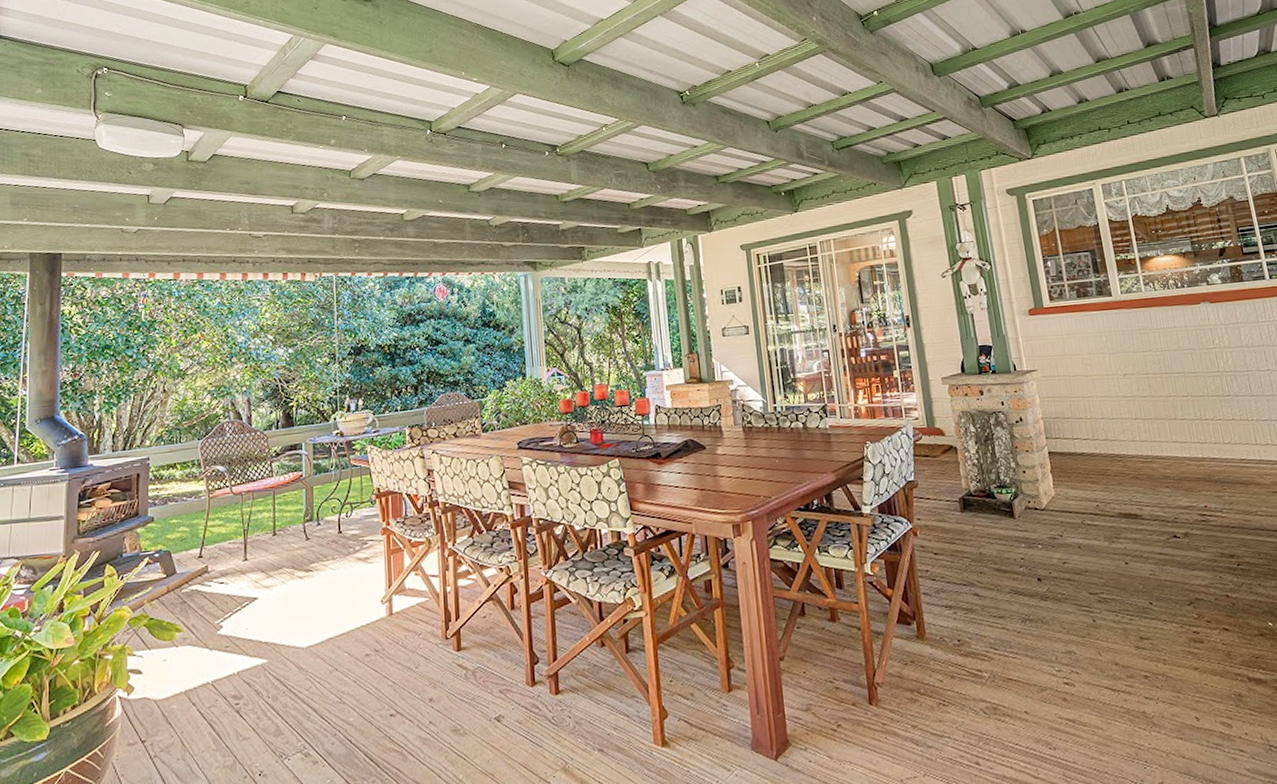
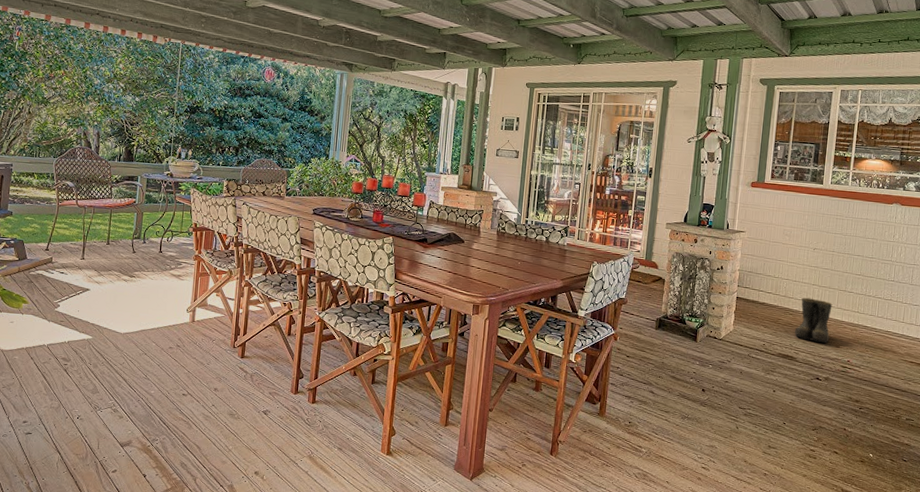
boots: none [1126,435,1175,490] -> present [795,297,833,343]

